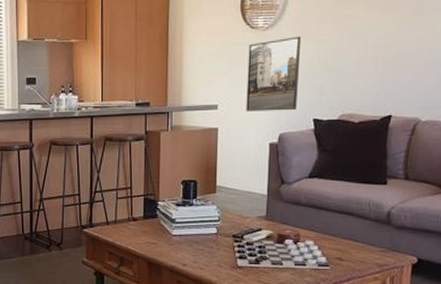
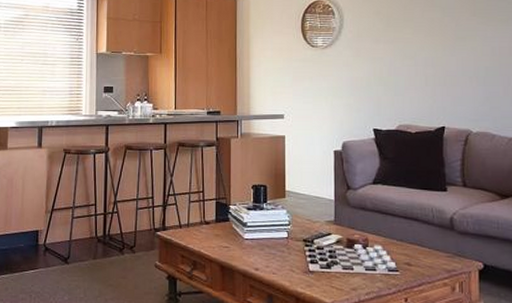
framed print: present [246,36,302,111] -> none [310,55,358,121]

